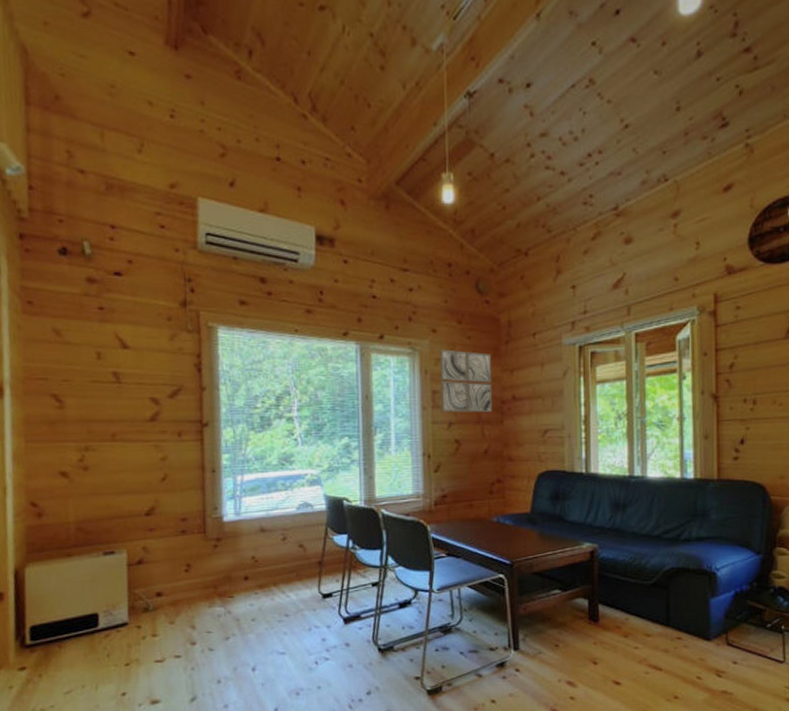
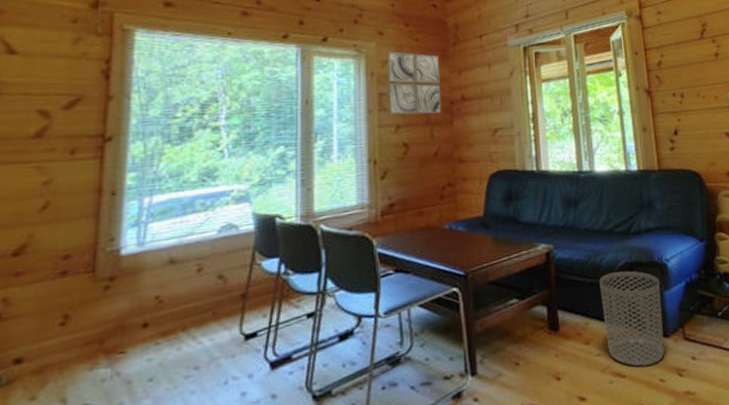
waste bin: none [643,575,706,663] -> present [599,271,665,367]

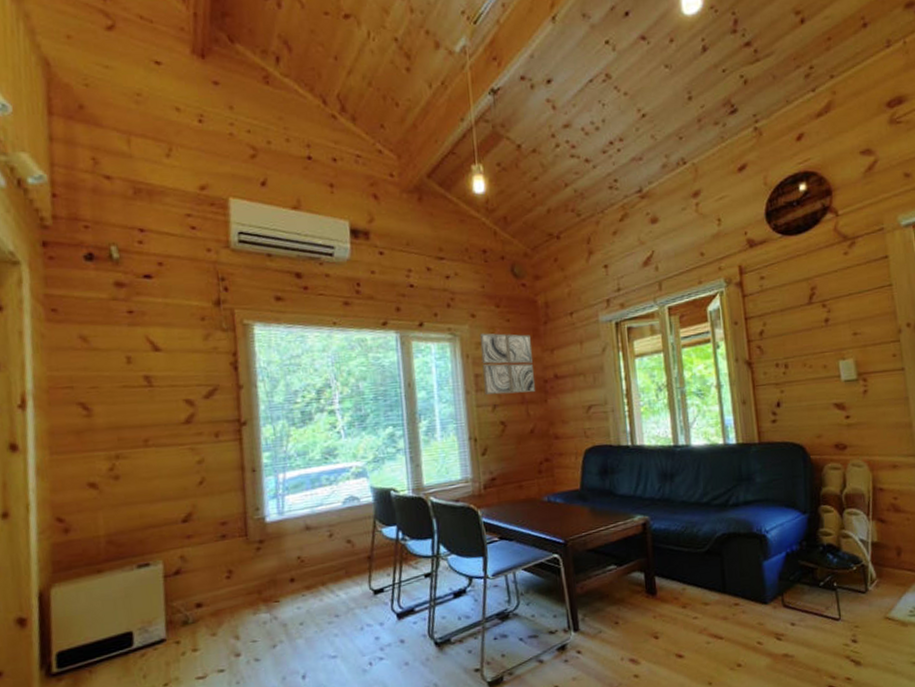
waste bin: present [599,271,665,367] -> none [696,541,763,630]

